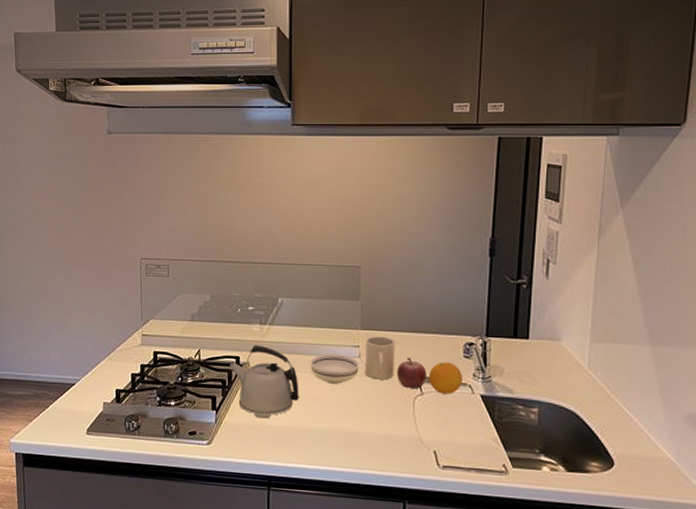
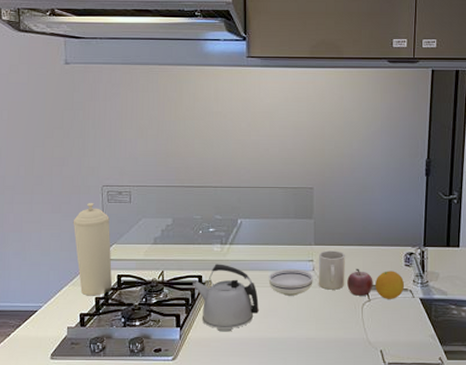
canister: none [111,276,149,372] -> present [73,203,113,296]

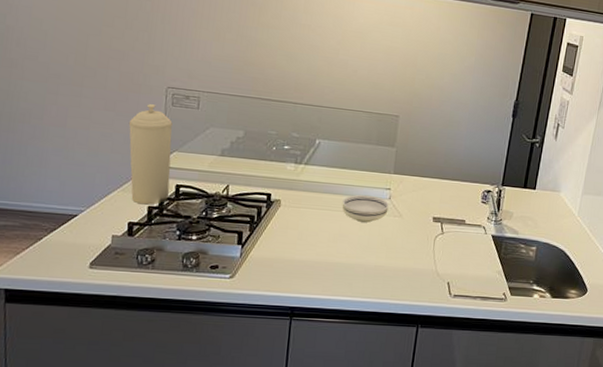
kettle: present [192,264,260,331] -> none [260,183,330,253]
cup: present [318,251,345,290] -> none [393,180,424,220]
fruit: present [347,268,373,296] -> none [422,201,449,228]
fruit: present [376,271,404,299] -> none [450,206,479,234]

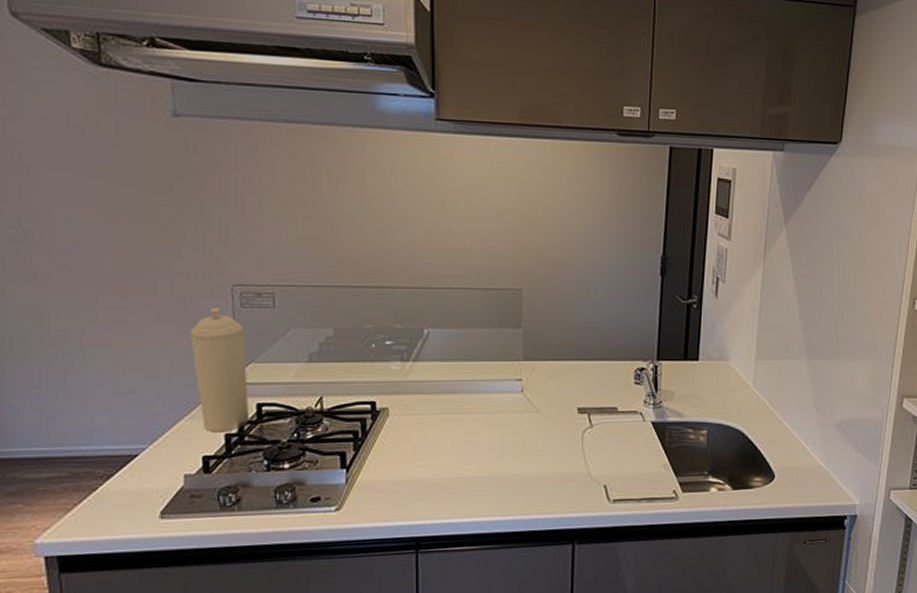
bowl: present [342,194,389,223] -> none [464,390,522,424]

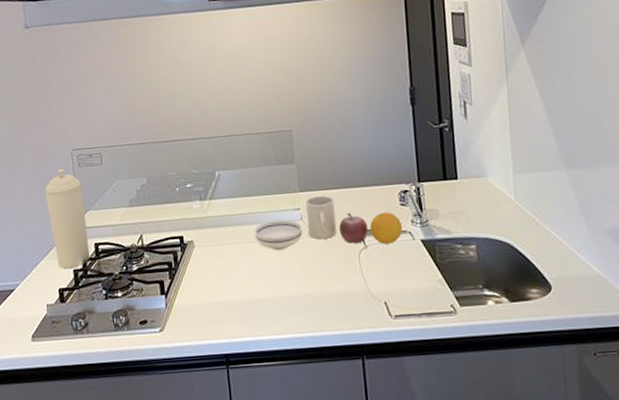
bowl: none [464,390,522,424] -> present [254,219,303,250]
cup: none [528,367,562,415] -> present [306,195,337,240]
fruit: none [564,388,596,421] -> present [339,213,368,243]
fruit: none [599,390,633,424] -> present [370,212,402,244]

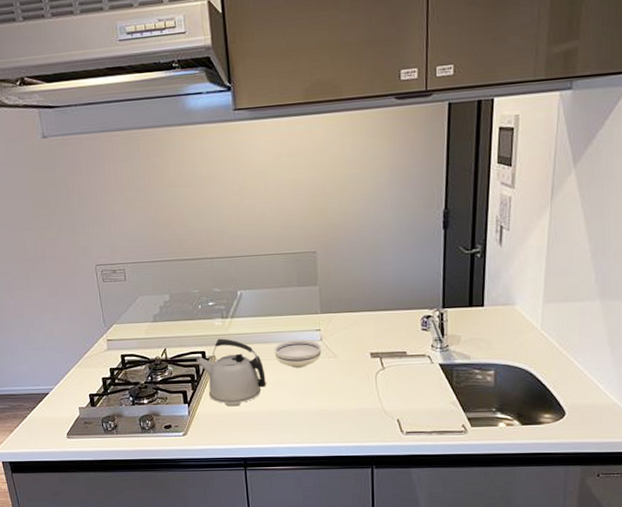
canister: present [44,169,91,269] -> none [71,284,118,377]
kettle: none [174,221,248,295] -> present [196,338,267,406]
cup: present [306,195,337,240] -> none [326,318,356,360]
fruit: present [339,213,368,243] -> none [358,335,387,364]
fruit: present [370,212,402,244] -> none [389,336,421,367]

